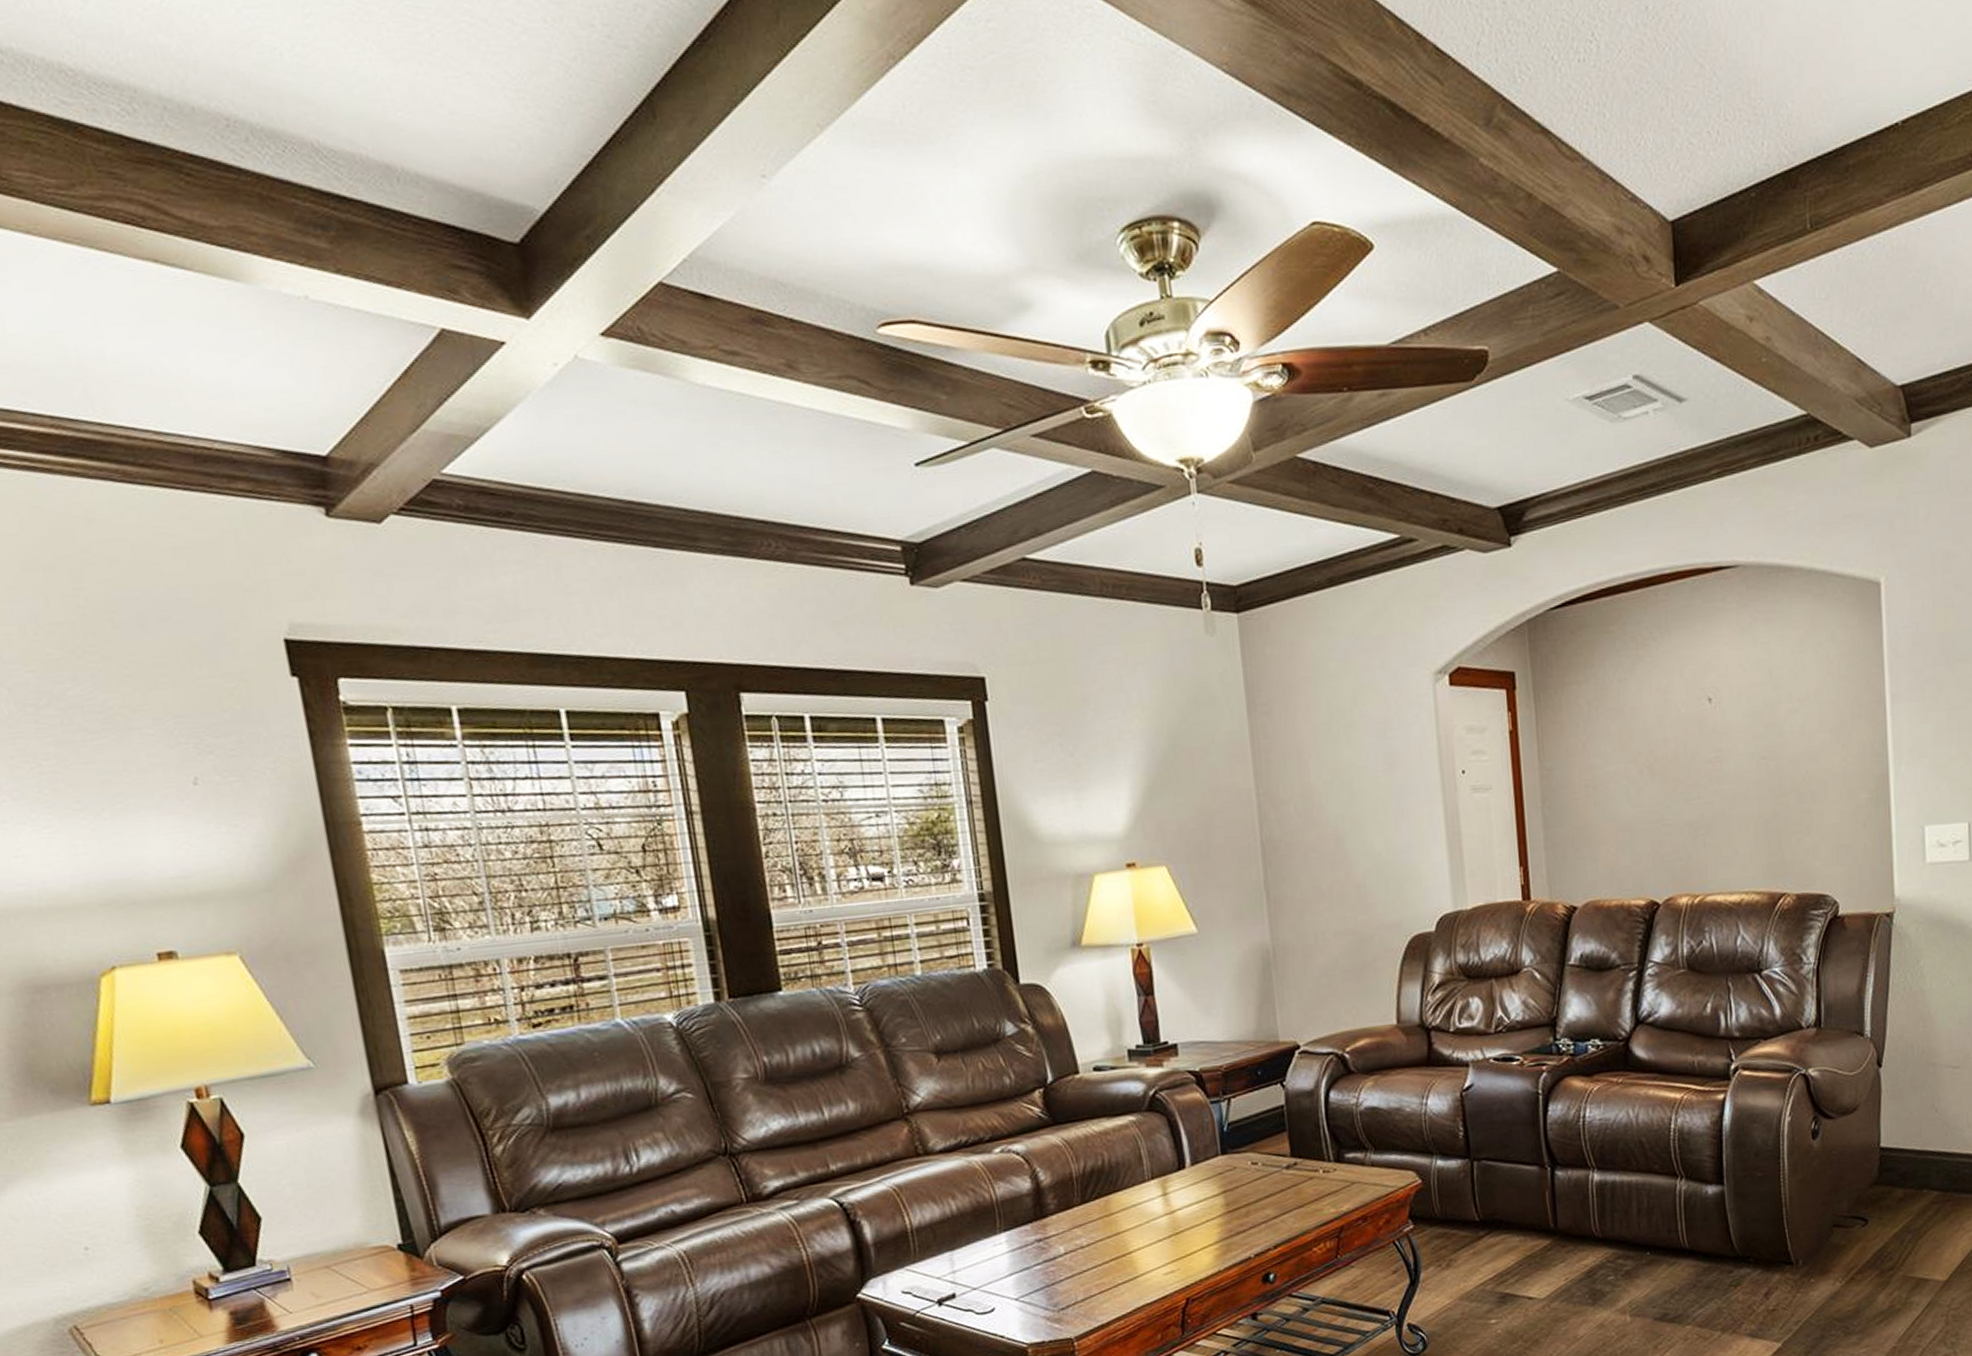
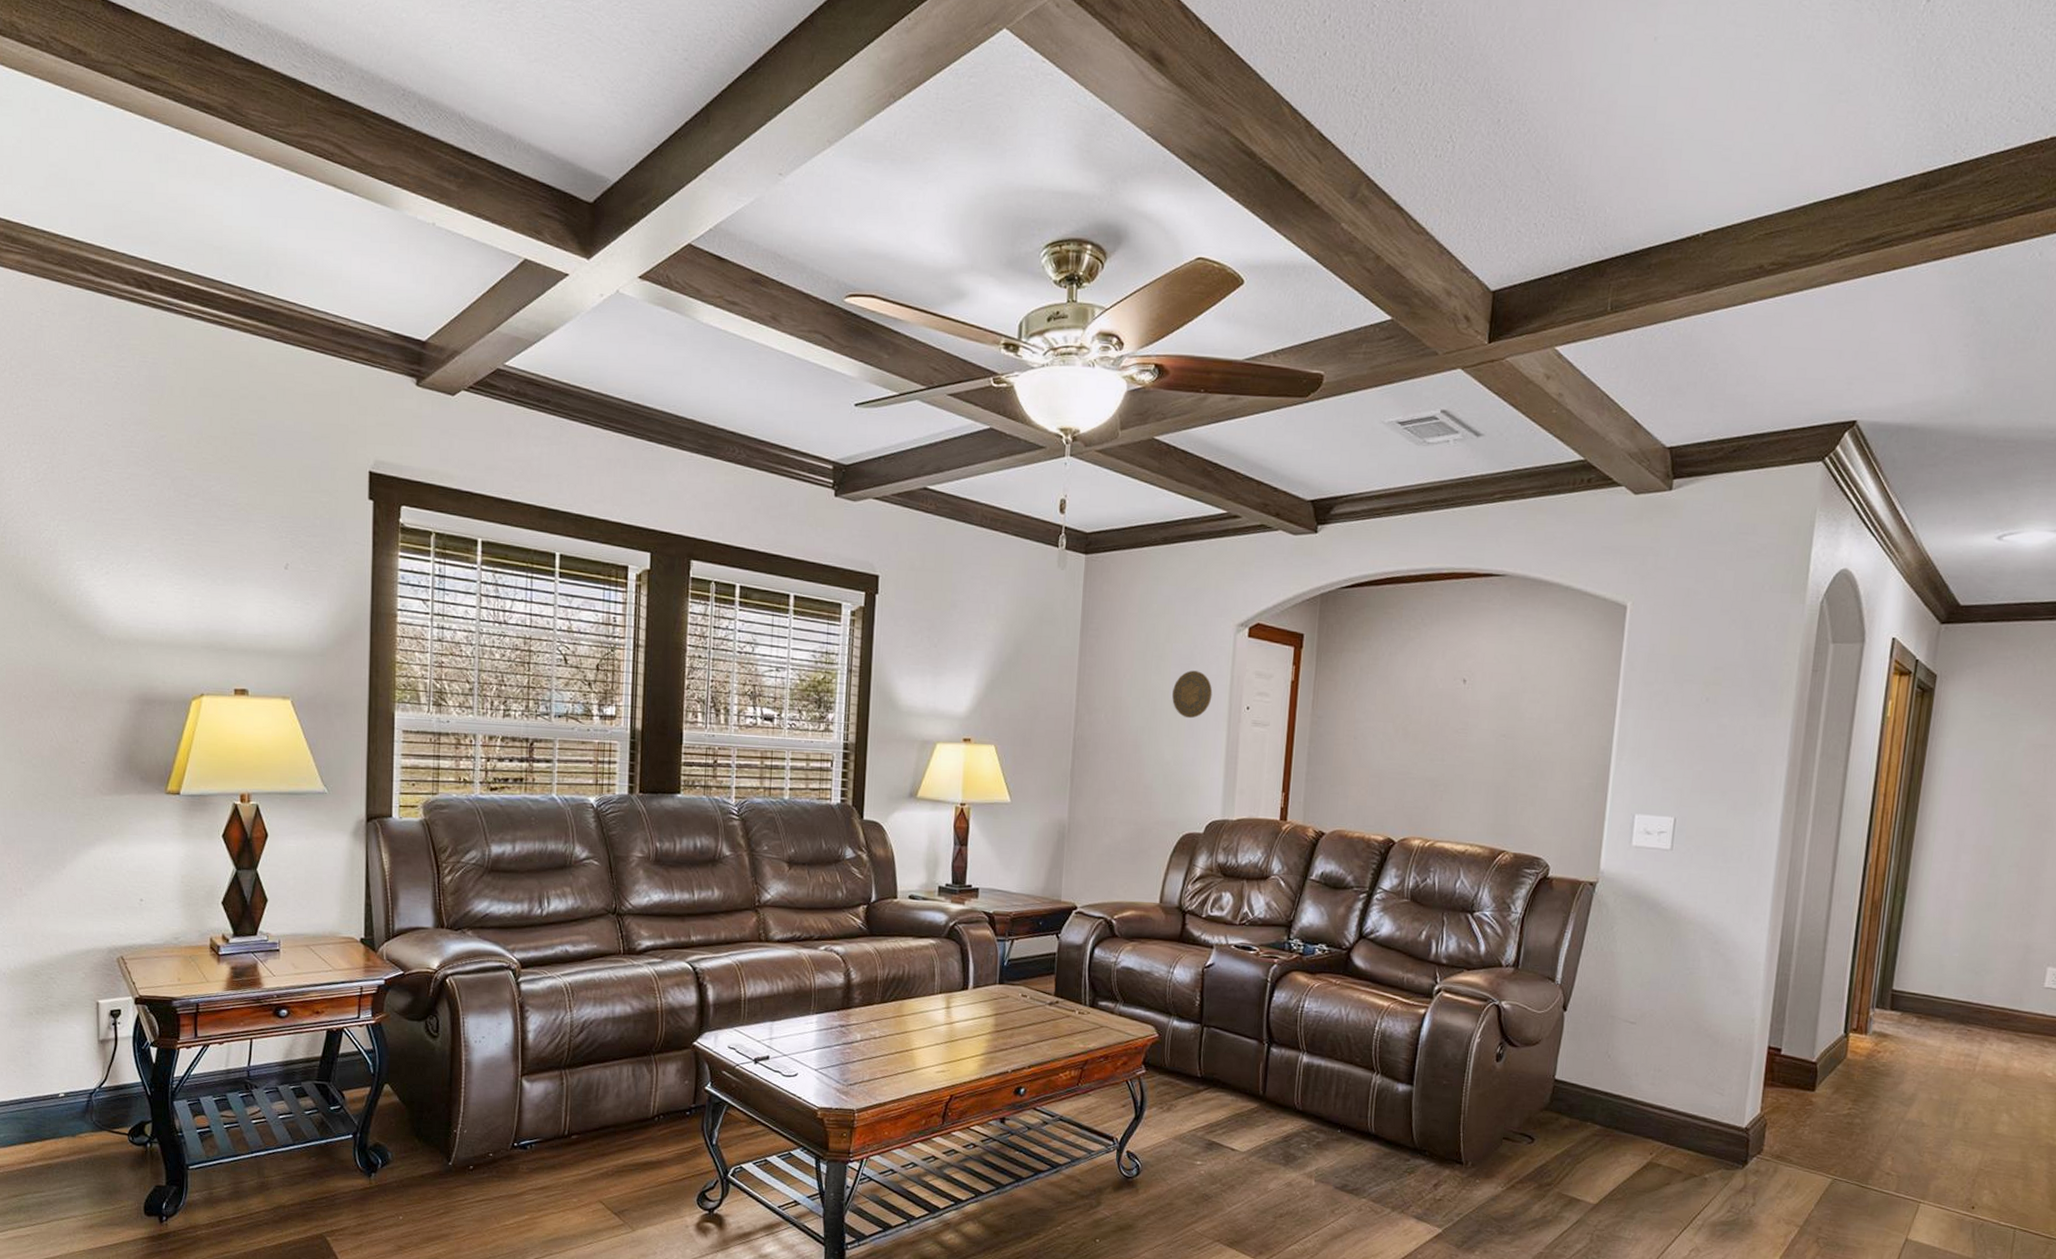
decorative plate: none [1370,736,1419,796] -> present [1172,670,1213,719]

